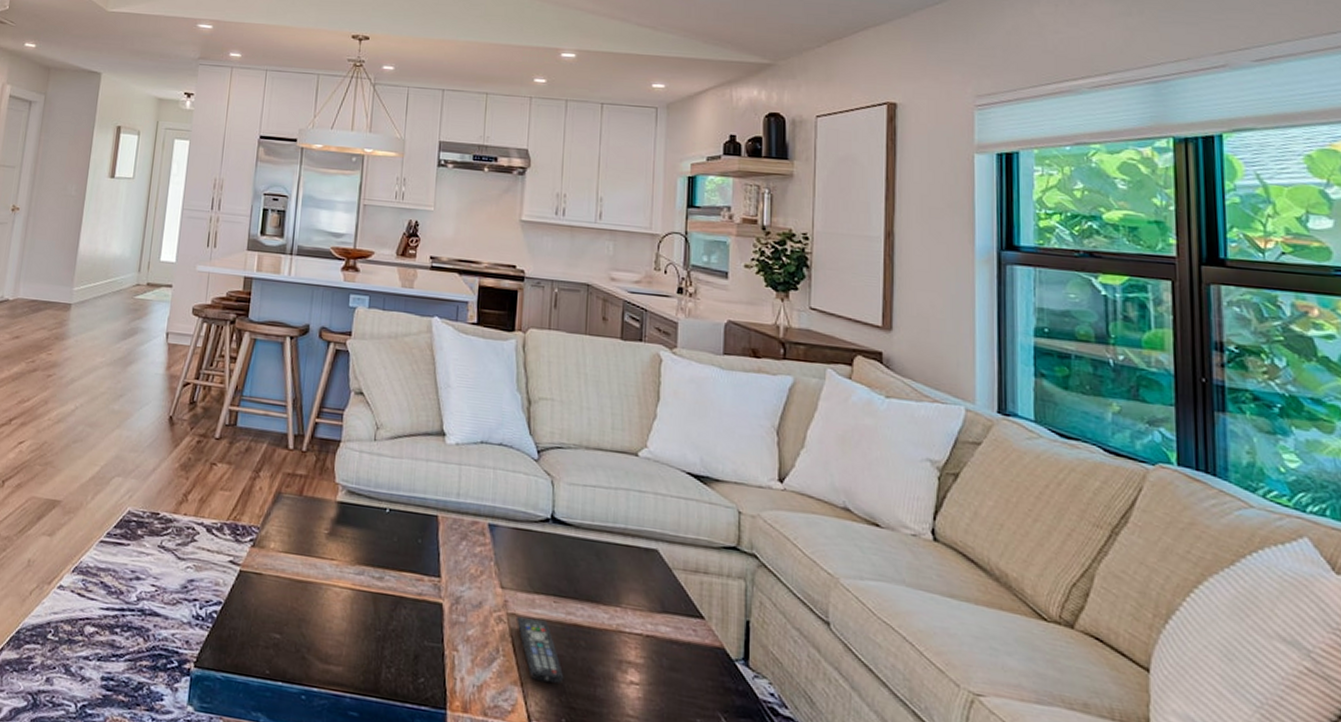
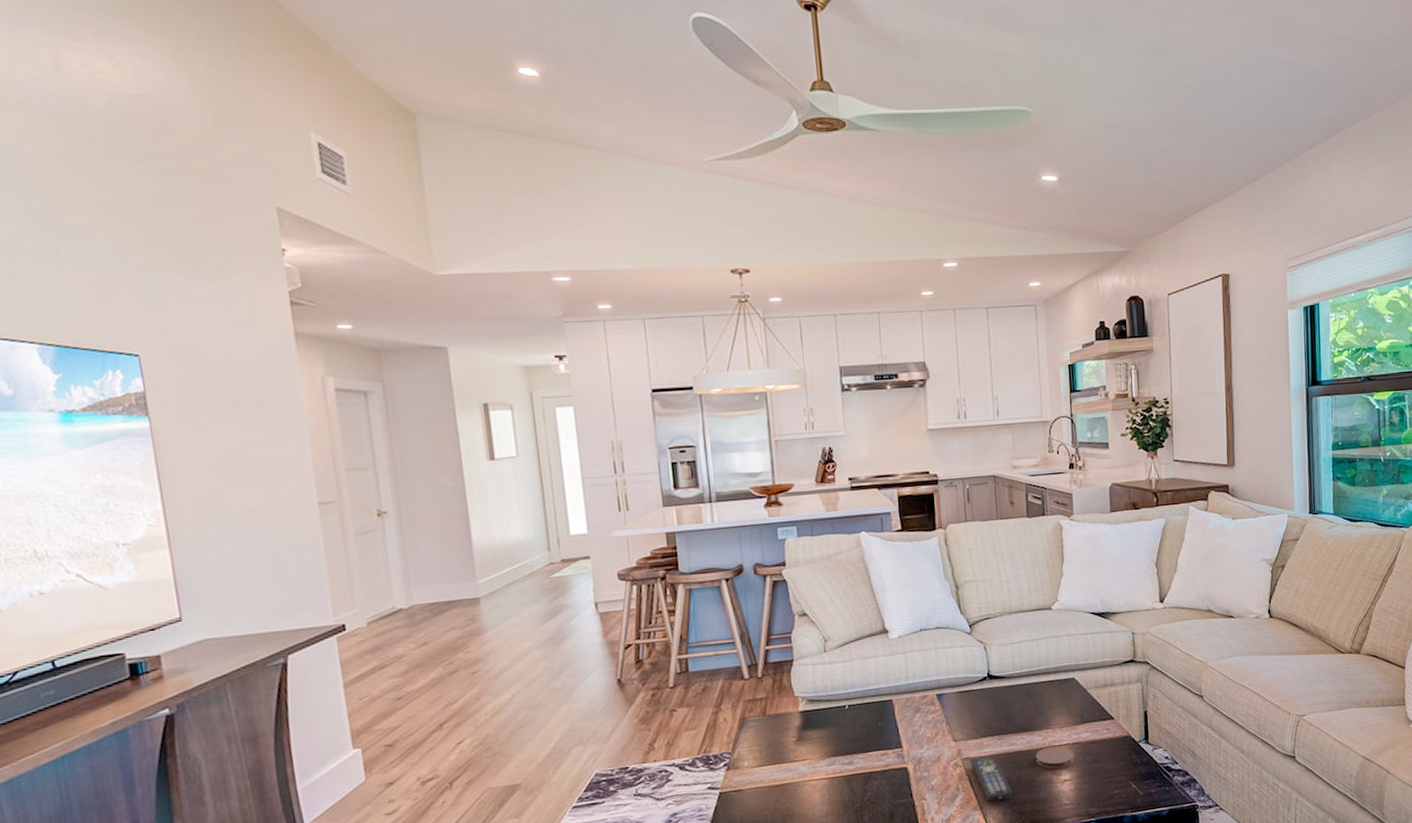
coaster: none [597,631,647,666] -> present [1035,746,1074,770]

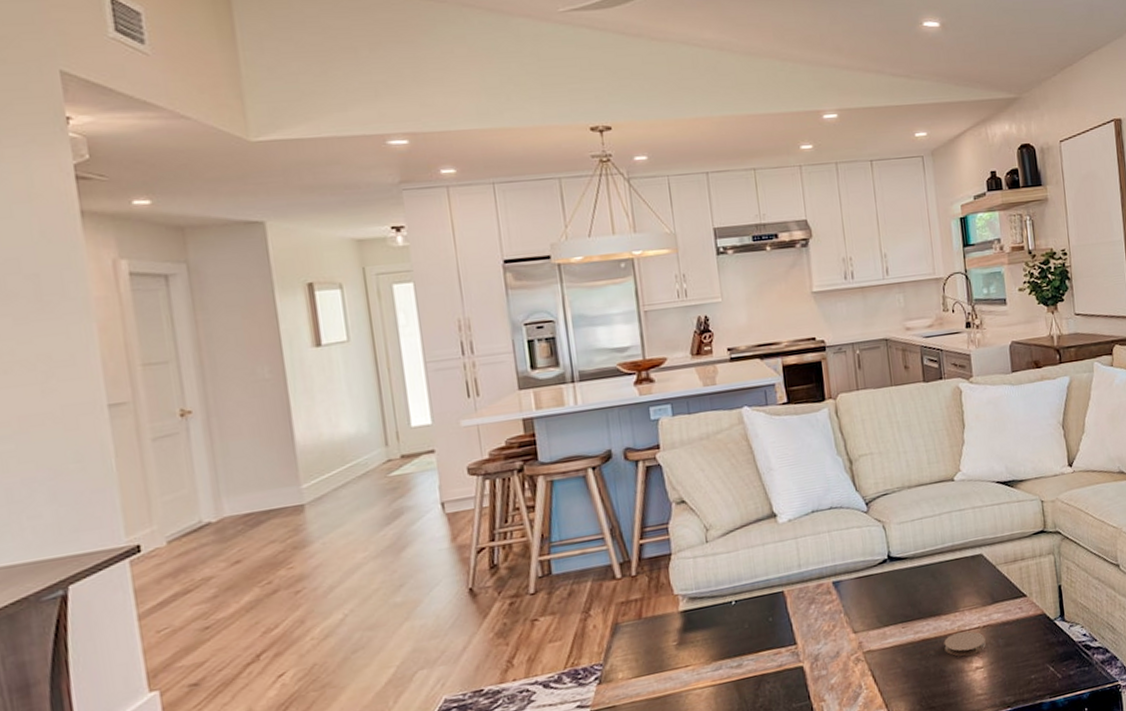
remote control: present [970,755,1013,802] -> none [872,645,922,698]

